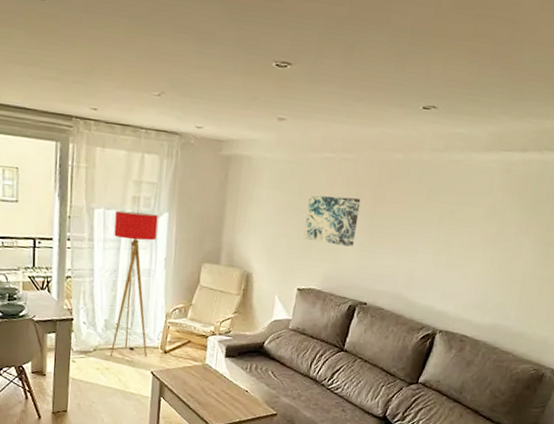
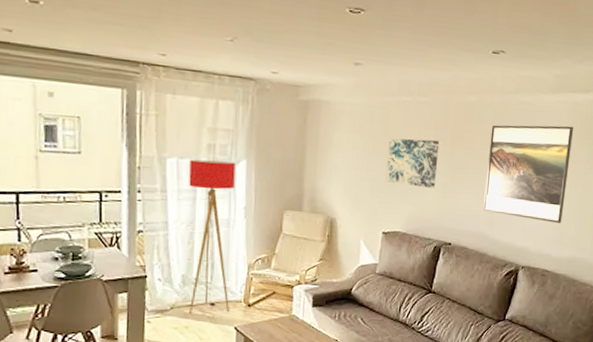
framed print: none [402,183,507,289] -> present [483,125,574,224]

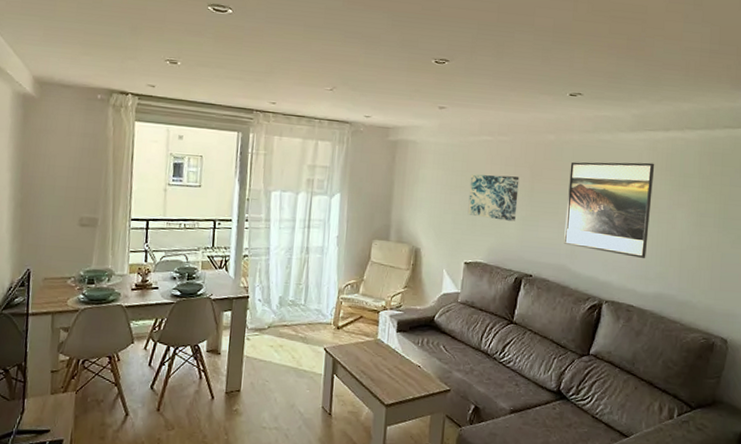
floor lamp: present [189,159,236,314] -> none [284,192,331,334]

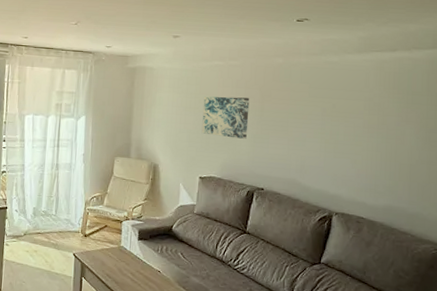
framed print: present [564,162,655,259] -> none [294,82,382,174]

